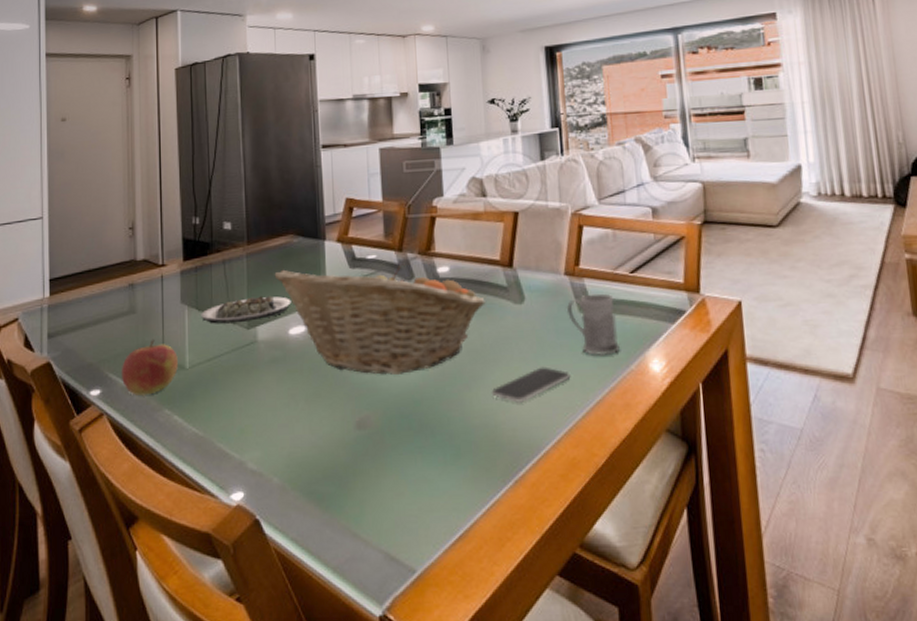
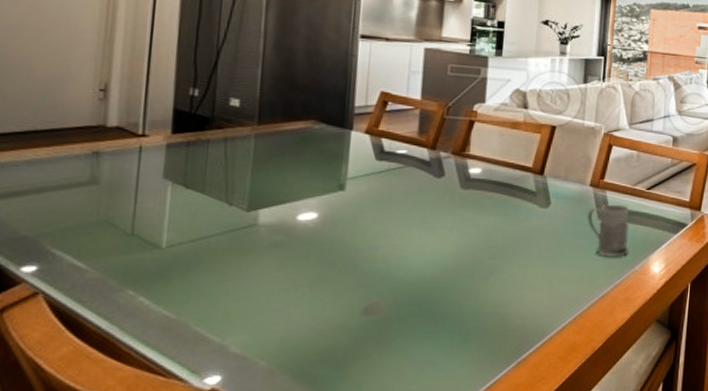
apple: present [121,339,178,395] -> none [69,214,152,274]
plate: present [201,296,291,324] -> none [188,179,304,205]
fruit basket: present [274,266,486,375] -> none [287,154,513,265]
smartphone: present [491,366,571,404] -> none [506,264,582,296]

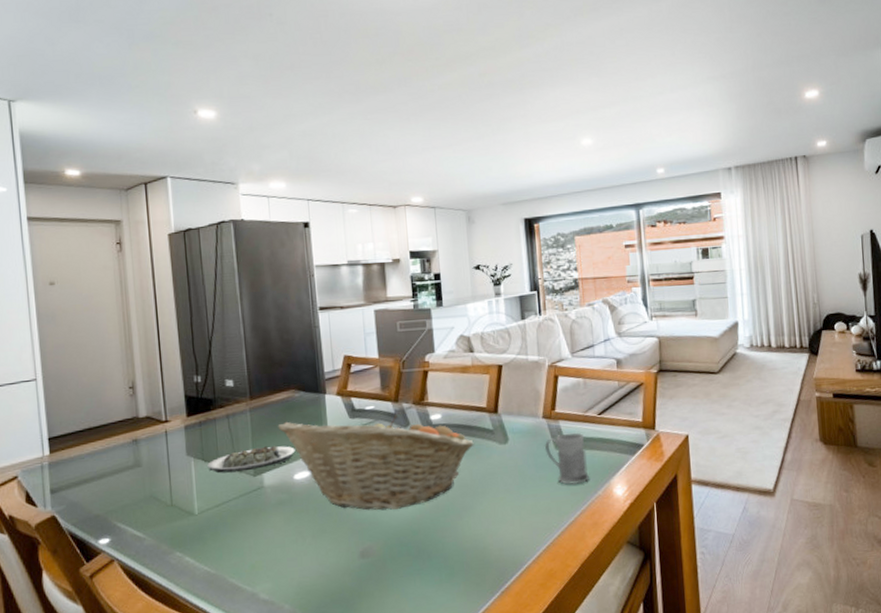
plate: none [188,179,304,205] -> present [207,445,295,474]
fruit basket: none [287,154,513,265] -> present [277,415,474,511]

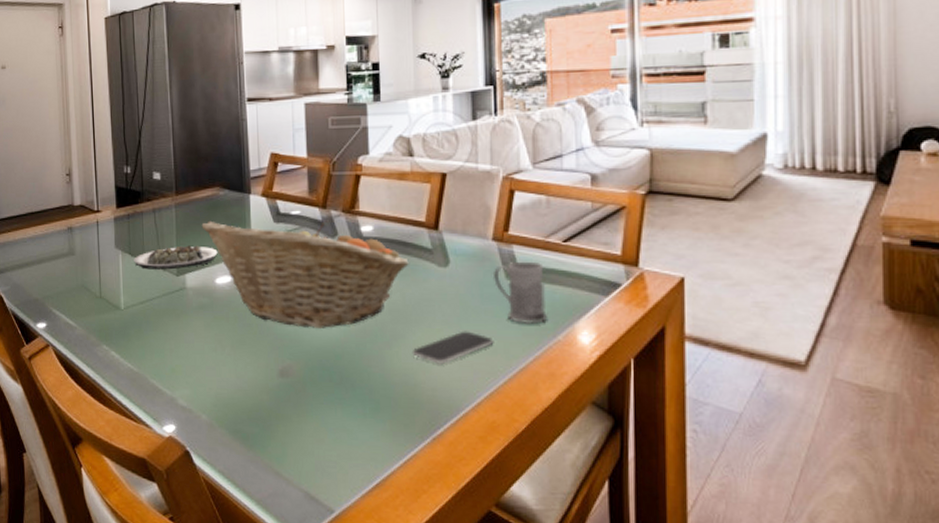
smartphone: none [480,496,548,528] -> present [412,331,494,365]

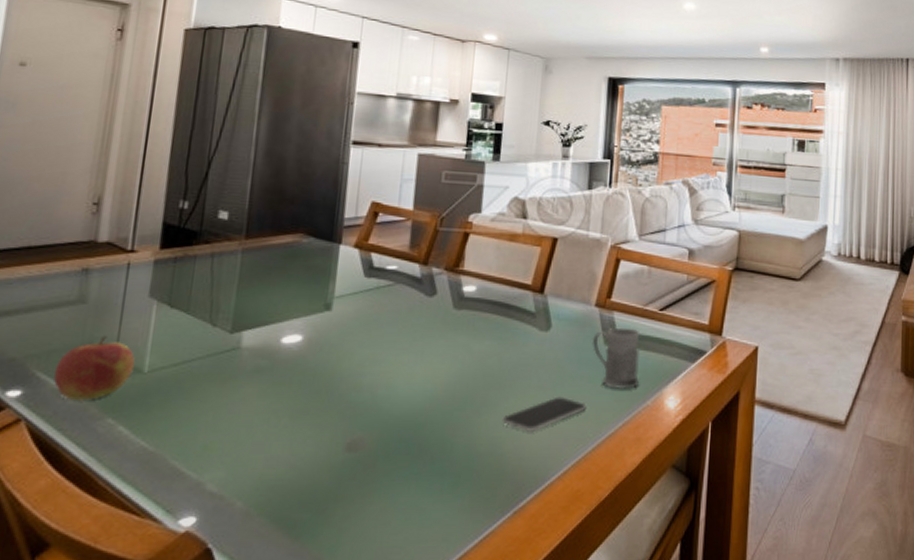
apple: none [63,280,114,331] -> present [54,335,135,400]
plate: present [134,245,218,270] -> none [173,298,290,326]
fruit basket: present [201,220,409,328] -> none [273,270,510,395]

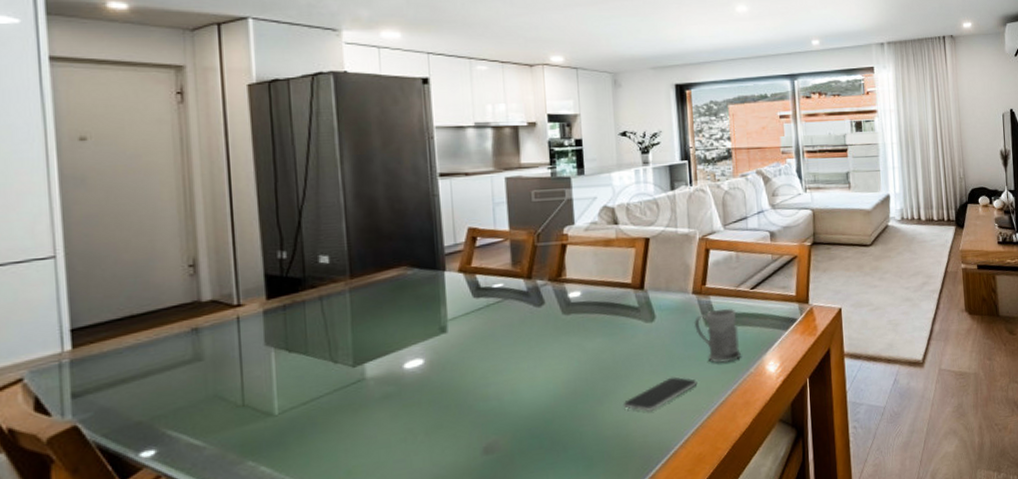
apple: present [54,335,135,400] -> none [184,387,264,451]

